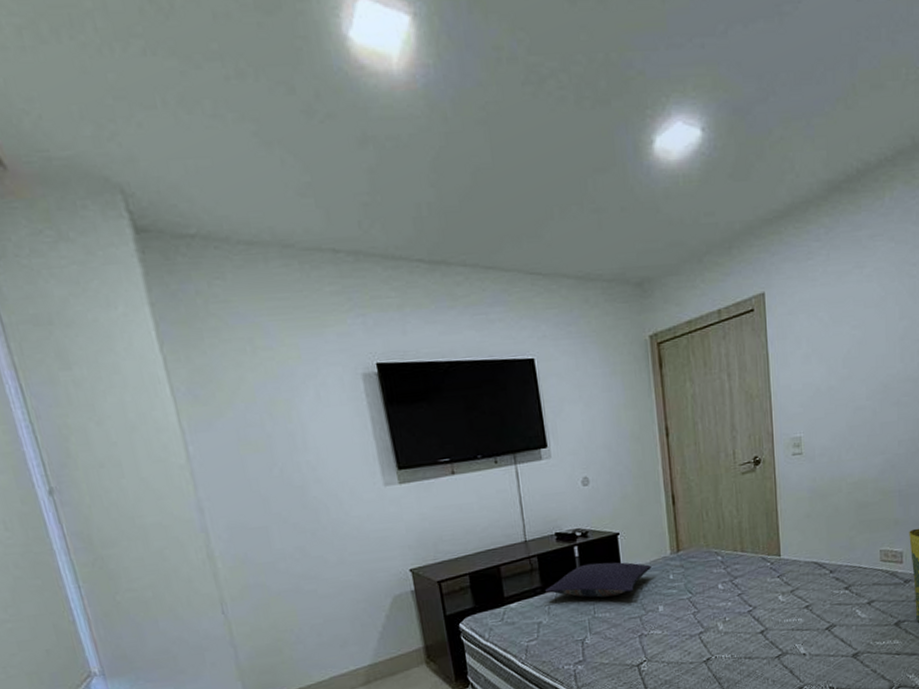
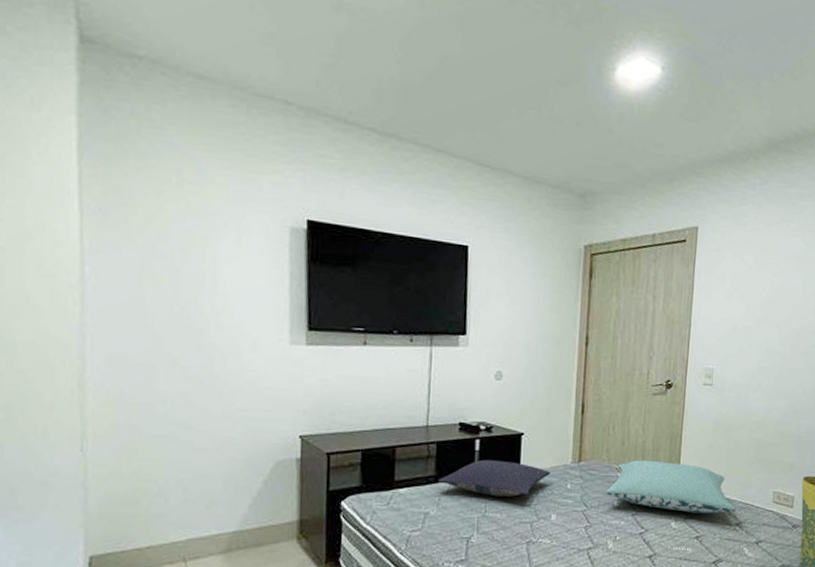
pillow: none [707,537,843,585] -> present [604,460,736,514]

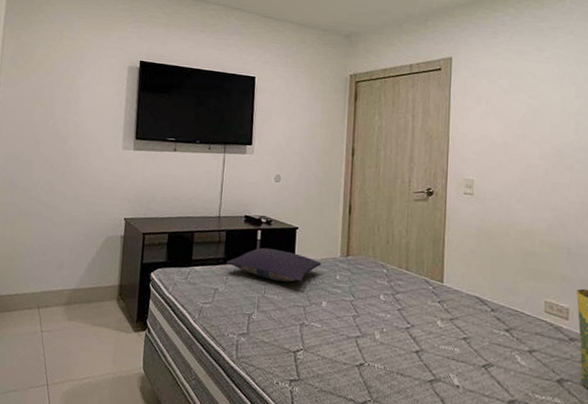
pillow: present [604,460,736,514] -> none [371,258,504,318]

